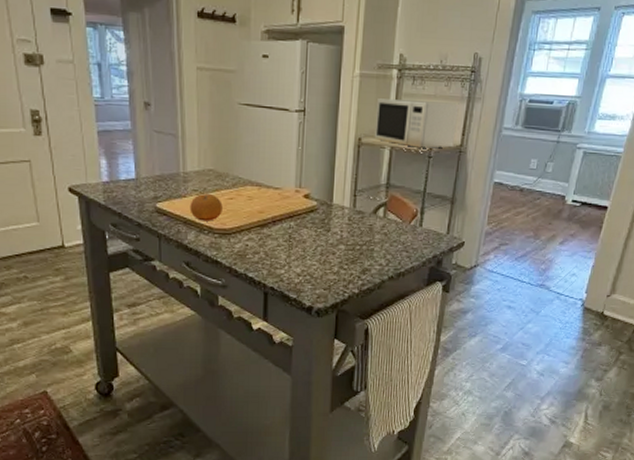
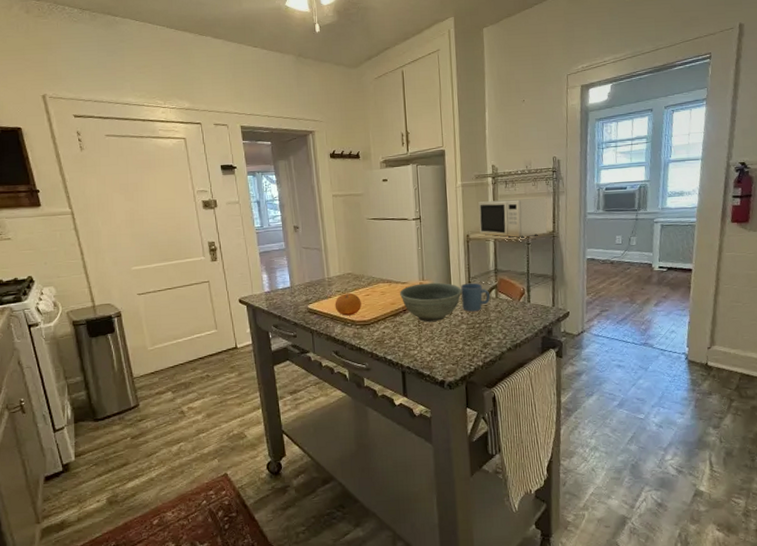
bowl: none [271,191,346,239] -> present [400,282,462,323]
mug: none [343,196,378,232] -> present [460,282,491,313]

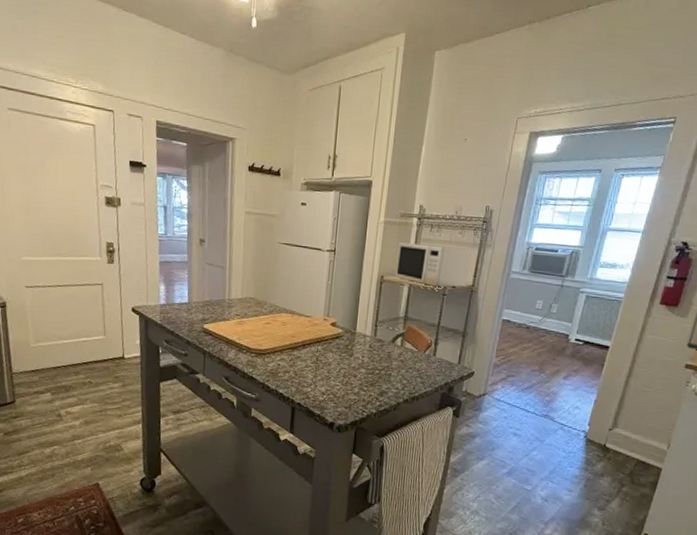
fruit: present [335,293,362,316] -> none [231,318,260,342]
bowl: present [400,282,462,323] -> none [302,319,367,362]
mug: present [460,282,491,313] -> none [364,326,396,359]

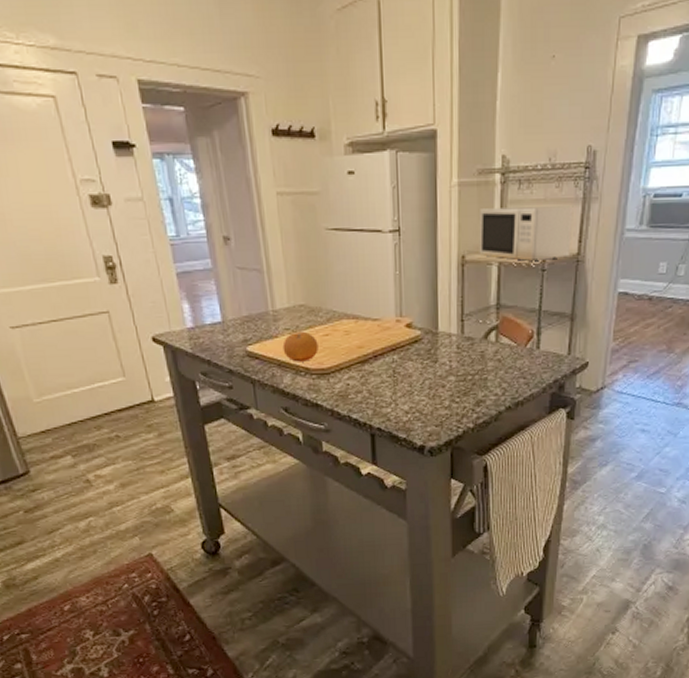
fruit: none [231,318,260,342] -> present [282,332,319,362]

